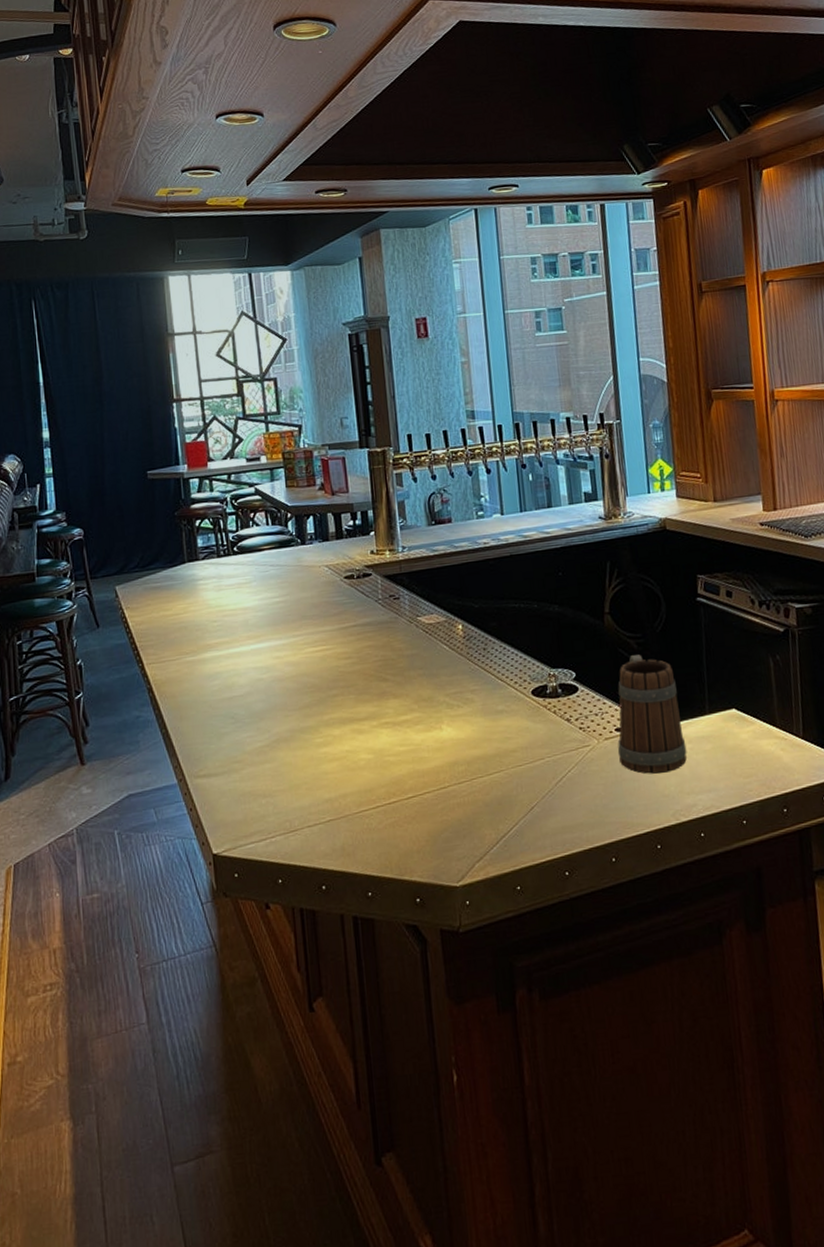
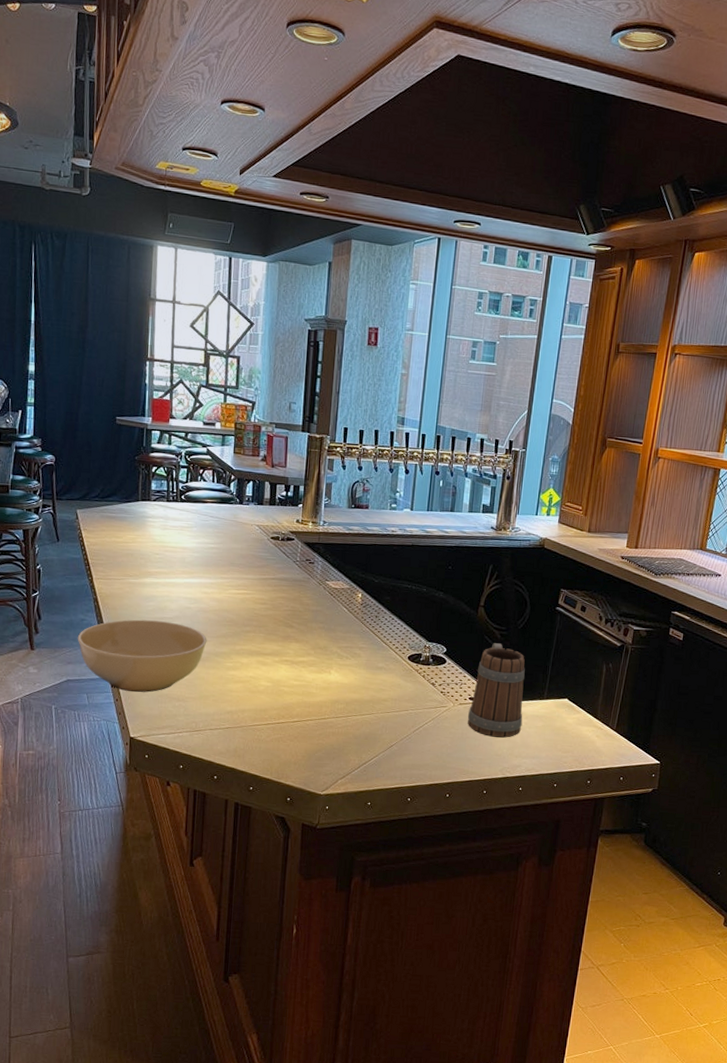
bowl: none [134,700,289,797] -> present [77,619,207,692]

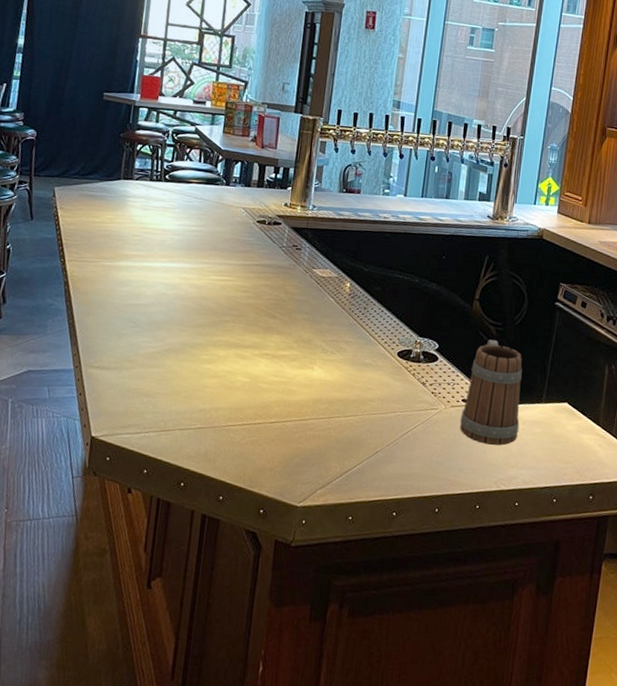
bowl: present [77,619,207,692] -> none [42,305,183,386]

